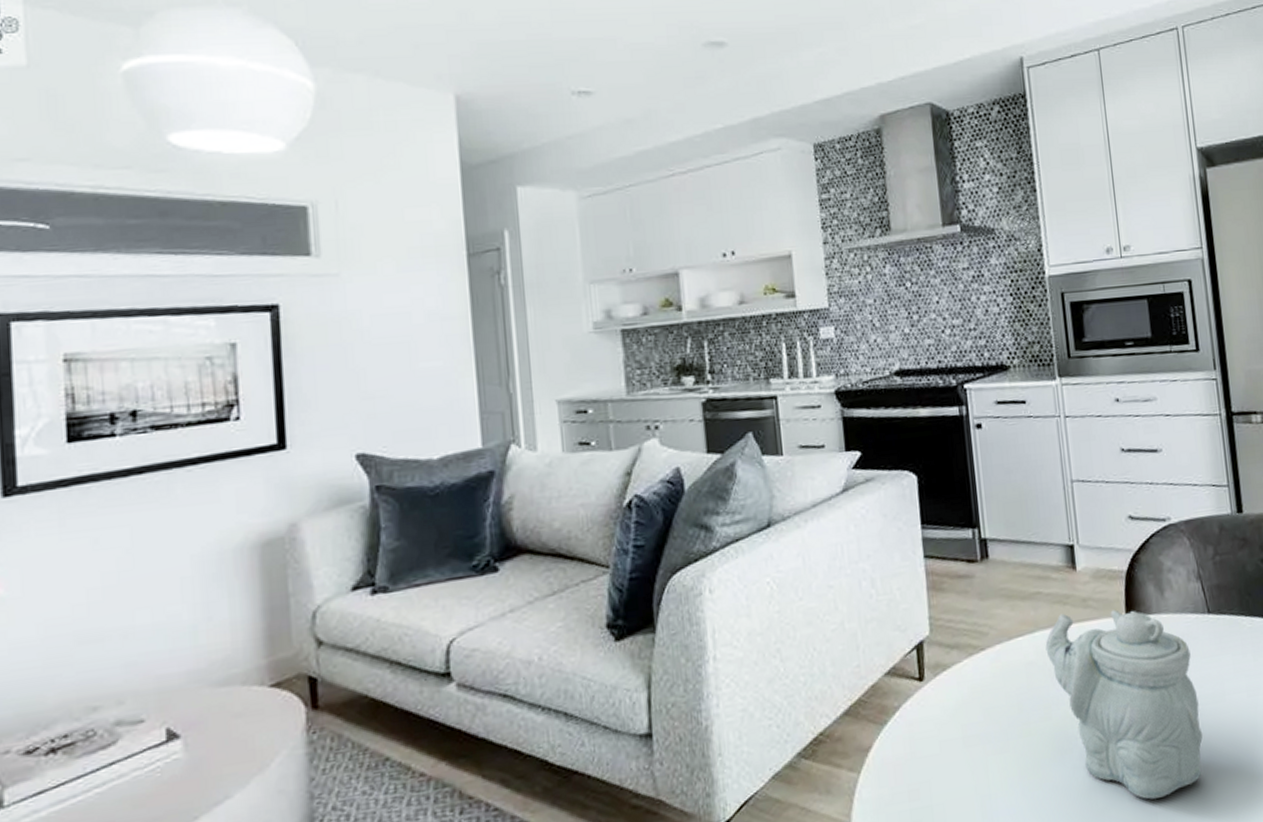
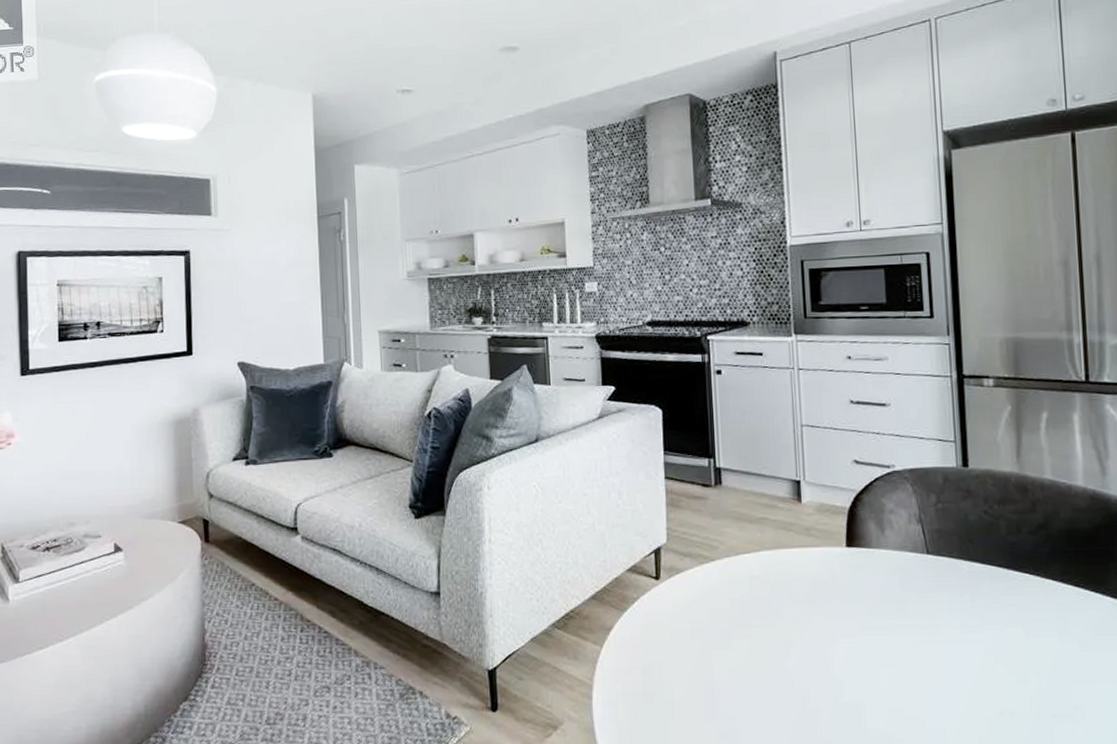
teapot: present [1045,609,1203,799] -> none [769,538,915,708]

